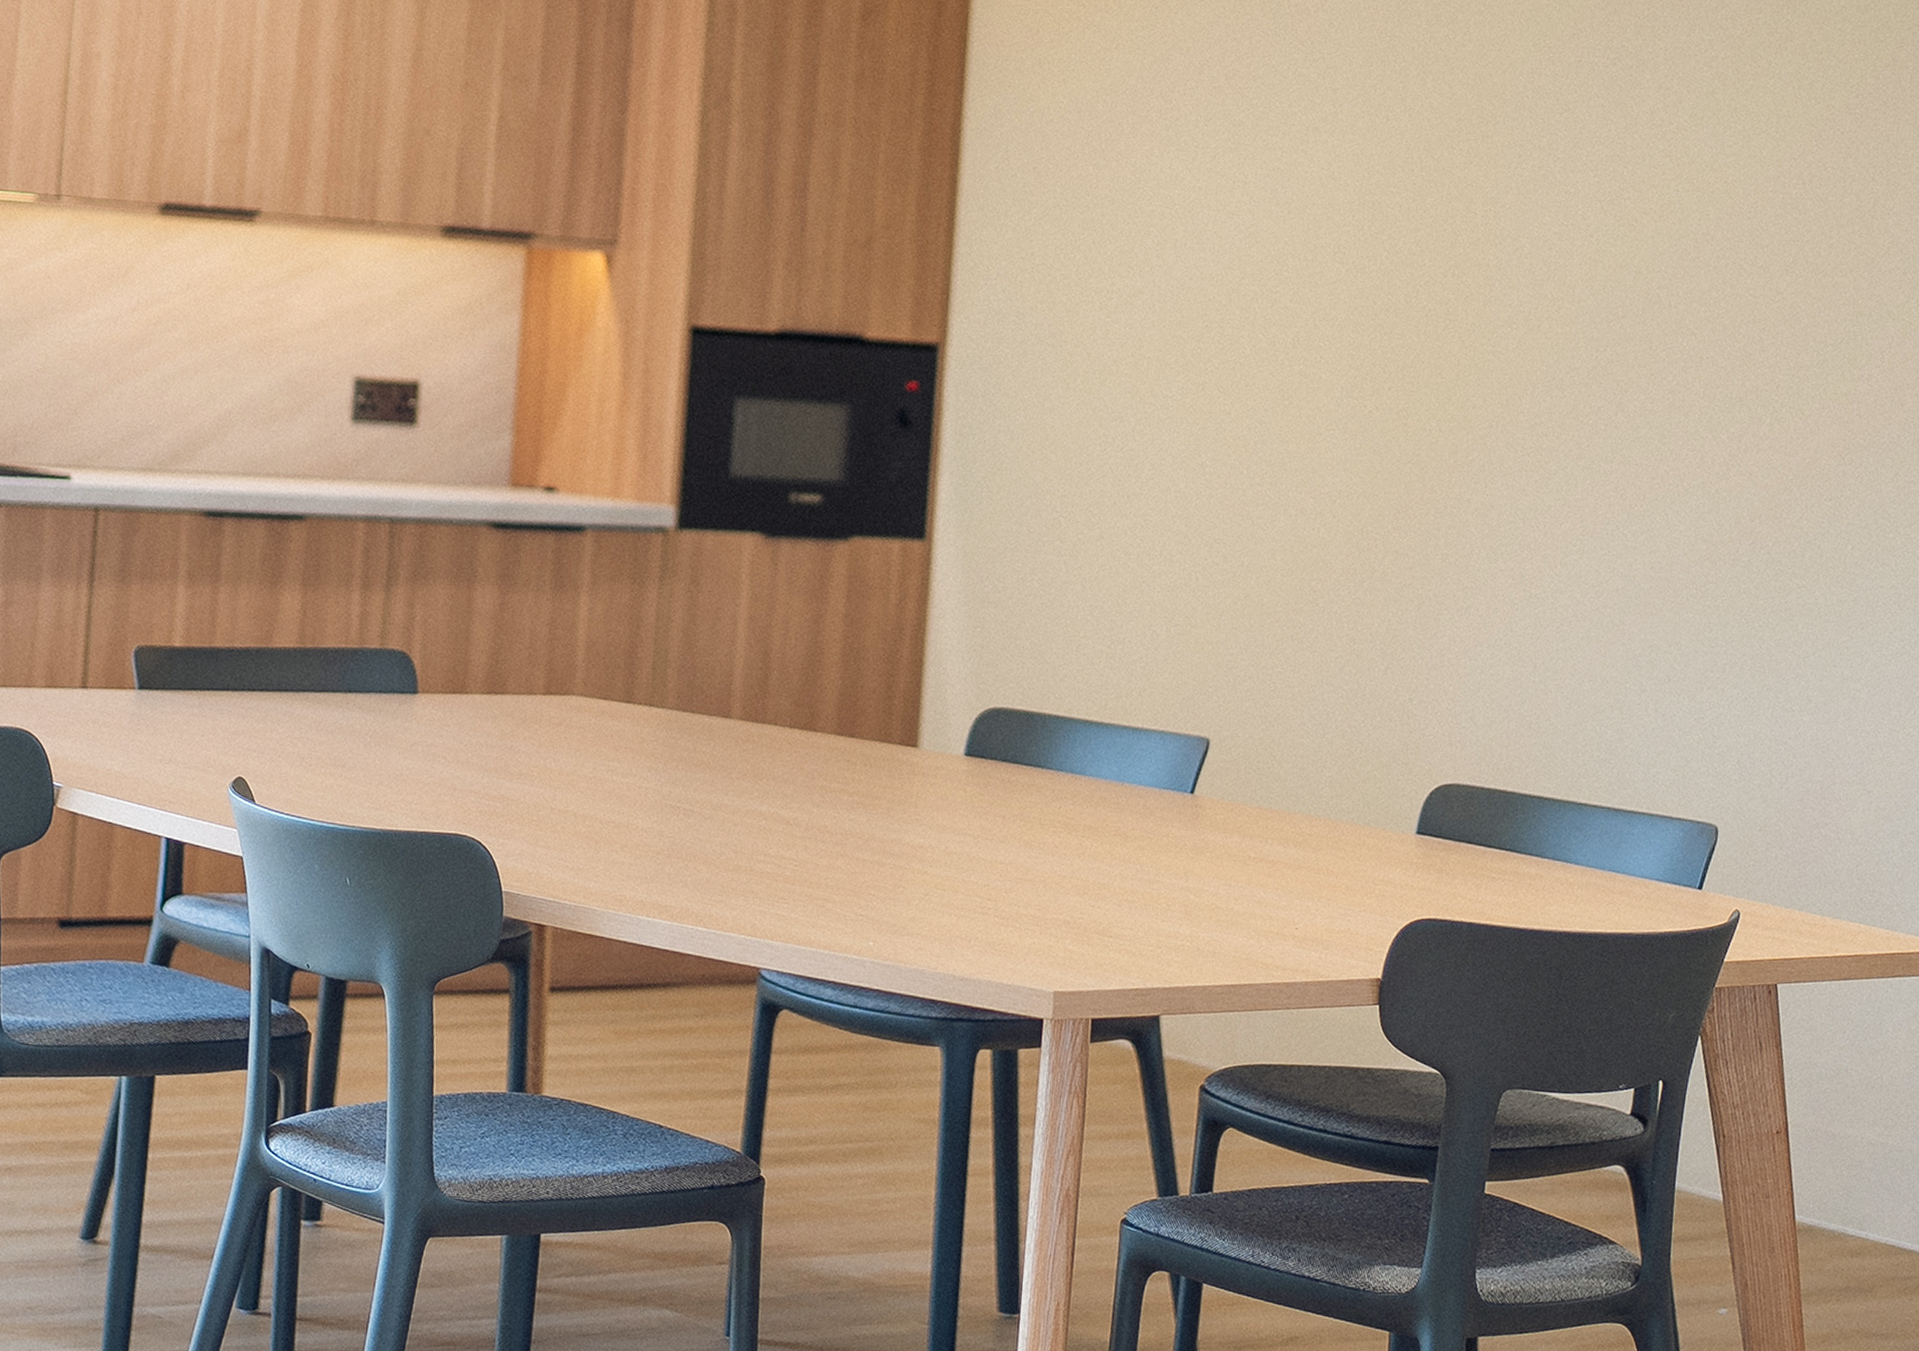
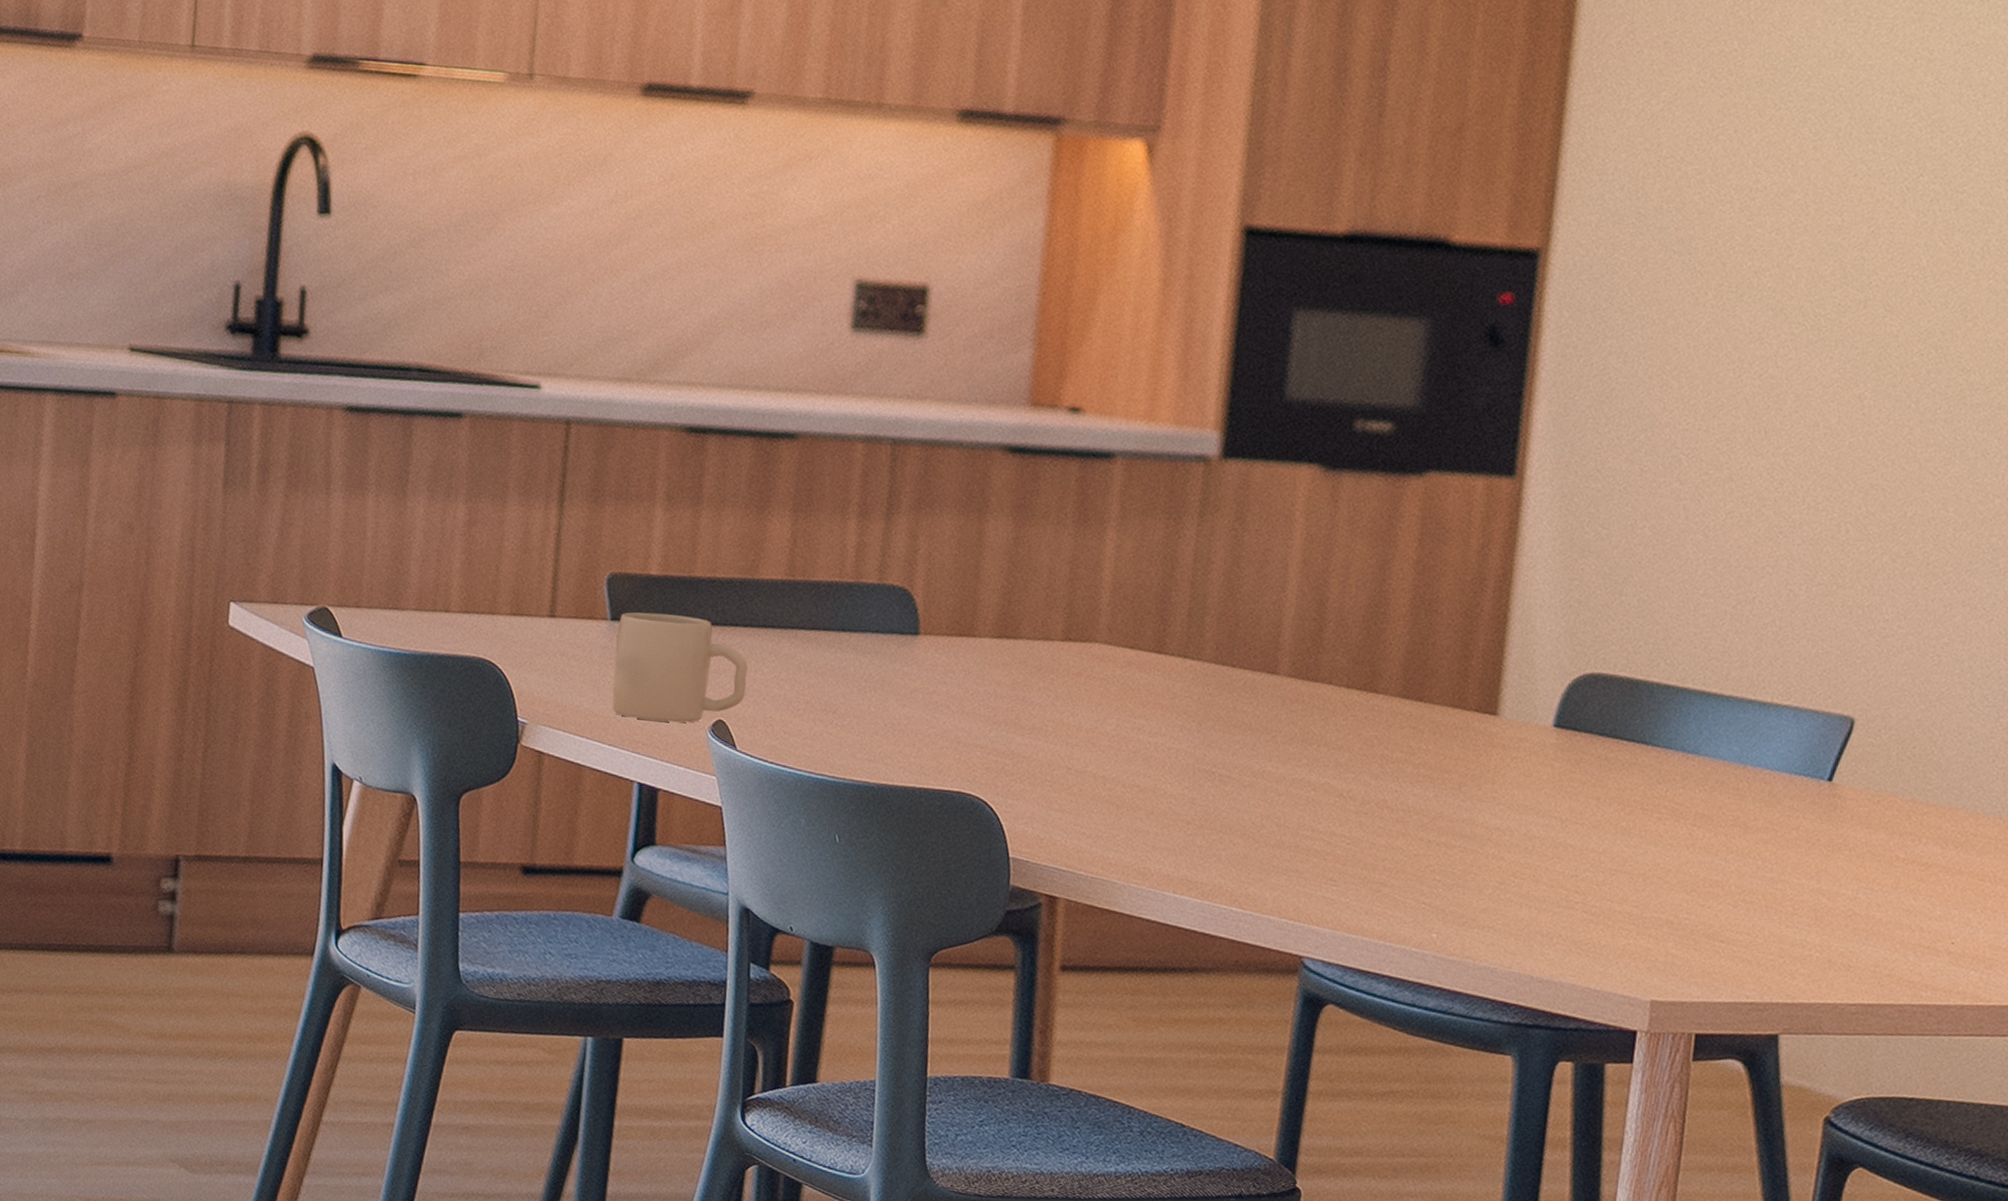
mug: none [140,681,265,781] -> present [612,612,748,723]

